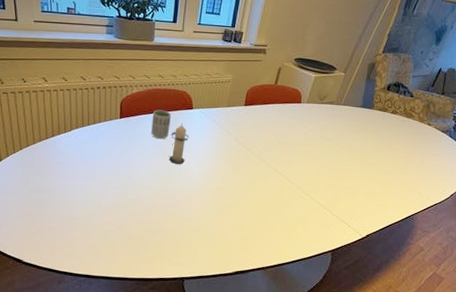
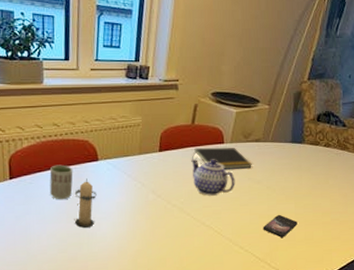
teapot: none [271,115,308,148] -> present [191,159,235,196]
notepad: none [272,105,324,127] -> present [192,147,252,169]
smartphone: none [328,169,360,190] -> present [262,214,298,237]

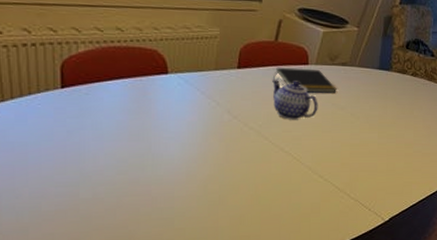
cup: present [49,164,73,200] -> none [110,75,138,116]
candle: present [74,178,97,228] -> none [137,93,165,148]
smartphone: present [262,214,298,237] -> none [344,143,380,167]

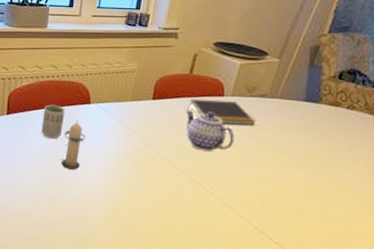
cup: none [110,75,138,116] -> present [41,104,66,140]
candle: none [137,93,165,148] -> present [60,120,85,170]

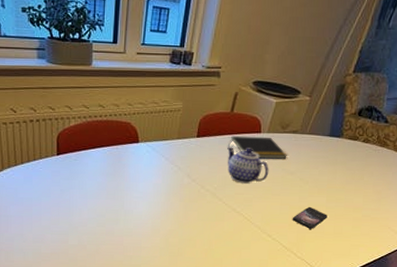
cup: present [41,104,66,140] -> none [93,144,115,178]
candle: present [60,120,85,170] -> none [113,159,135,205]
smartphone: none [264,181,309,209] -> present [292,206,327,229]

